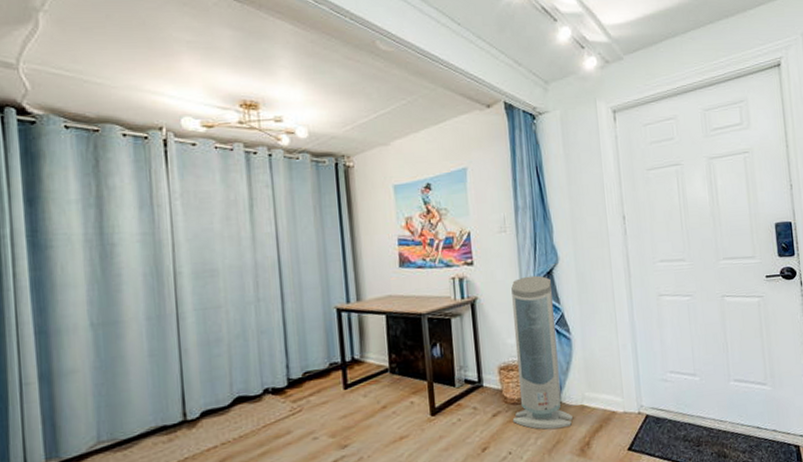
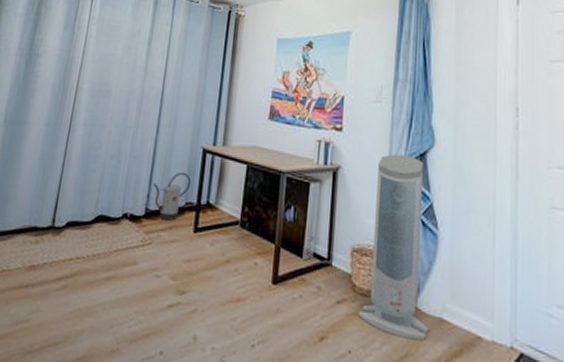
watering can: none [290,335,332,387] -> present [153,172,192,222]

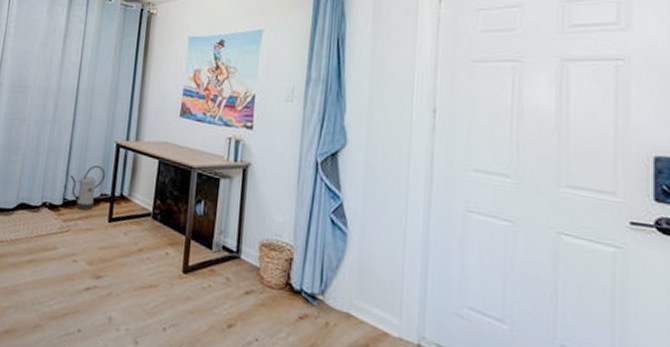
air purifier: present [357,154,428,340] -> none [265,153,335,333]

